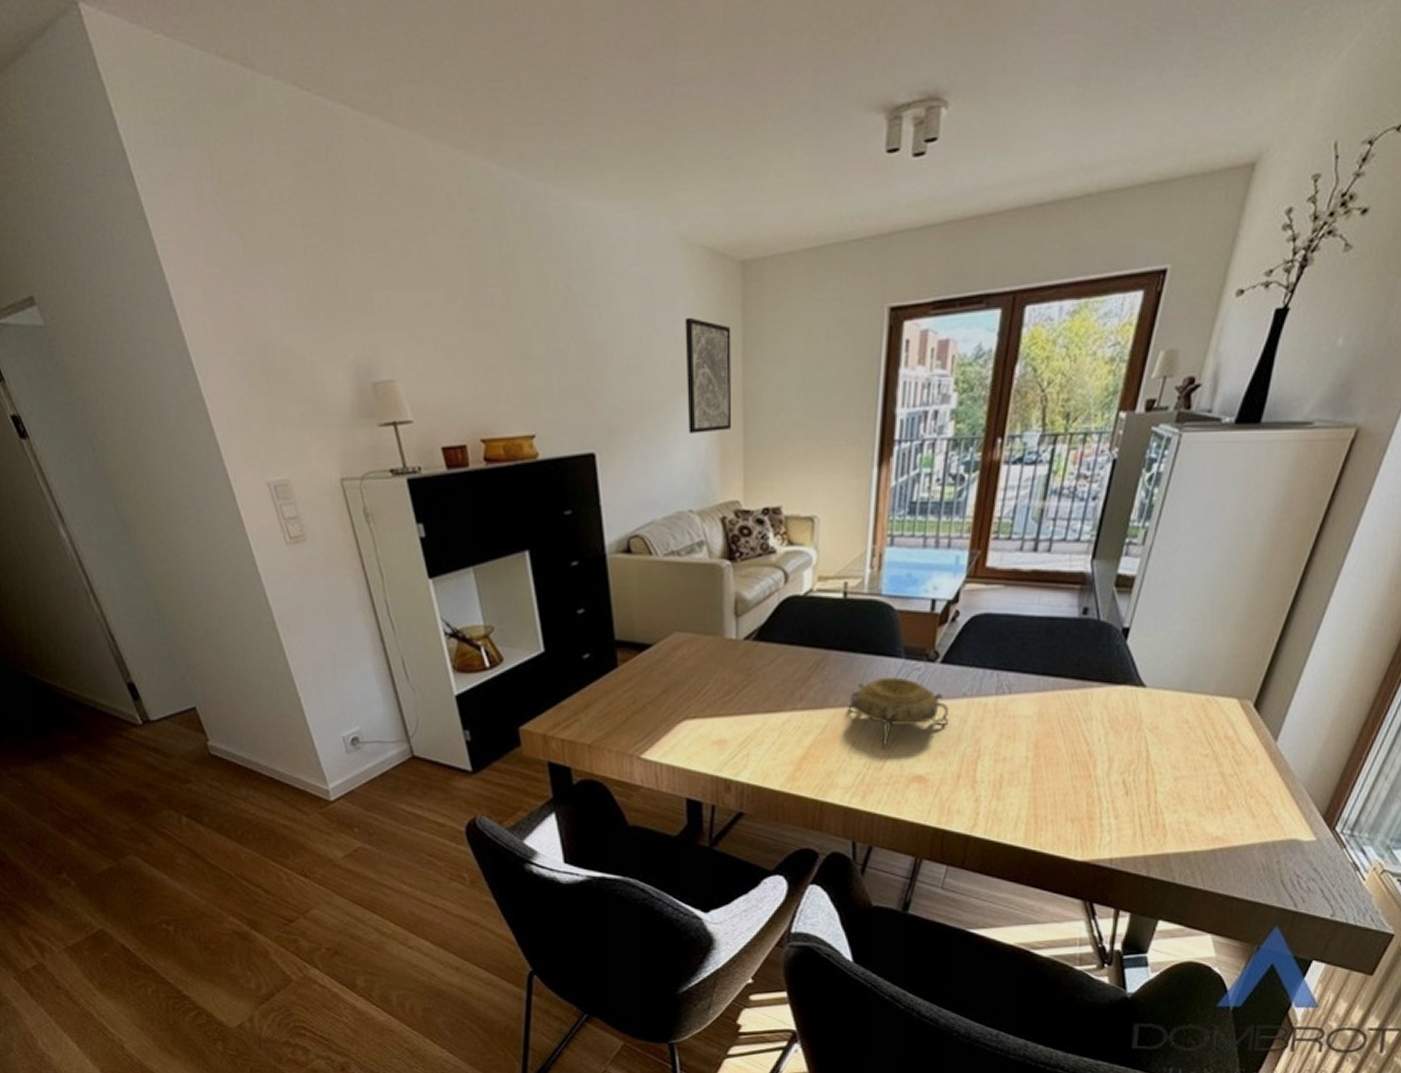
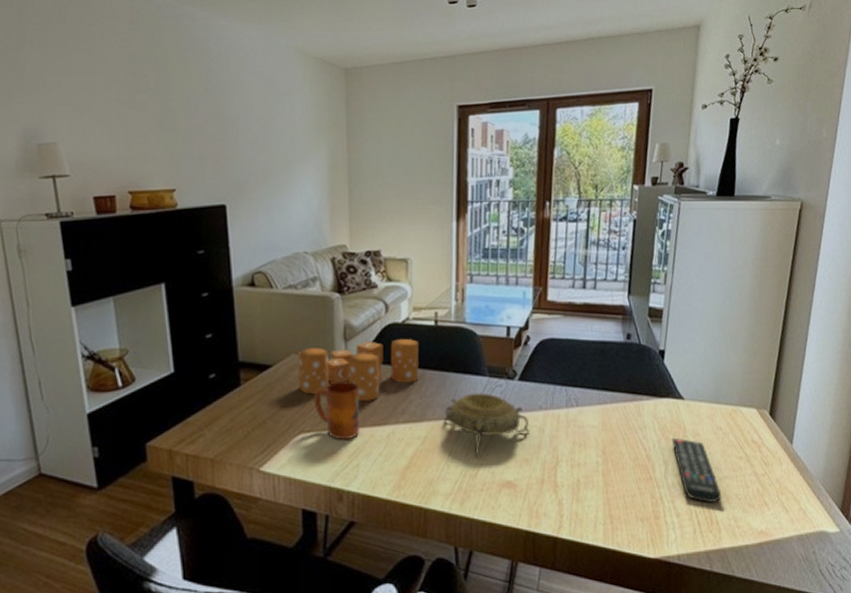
candle: none [681,615,822,687] -> present [297,339,419,402]
wall art: present [685,317,732,433] -> none [301,105,339,192]
mug: none [699,662,752,728] -> present [314,380,360,440]
remote control: none [1122,731,1175,804] -> present [671,437,722,503]

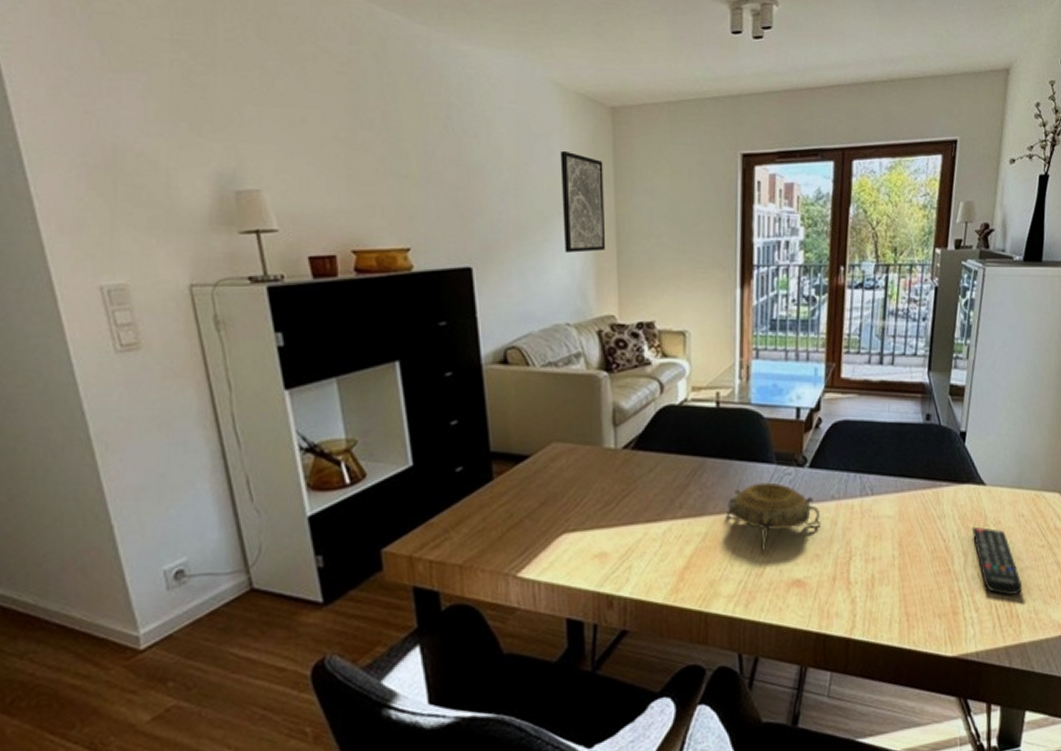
candle: present [297,339,419,402] -> none [559,423,698,496]
wall art: none [301,105,339,192] -> present [560,150,606,253]
mug: present [314,380,360,440] -> none [578,471,633,540]

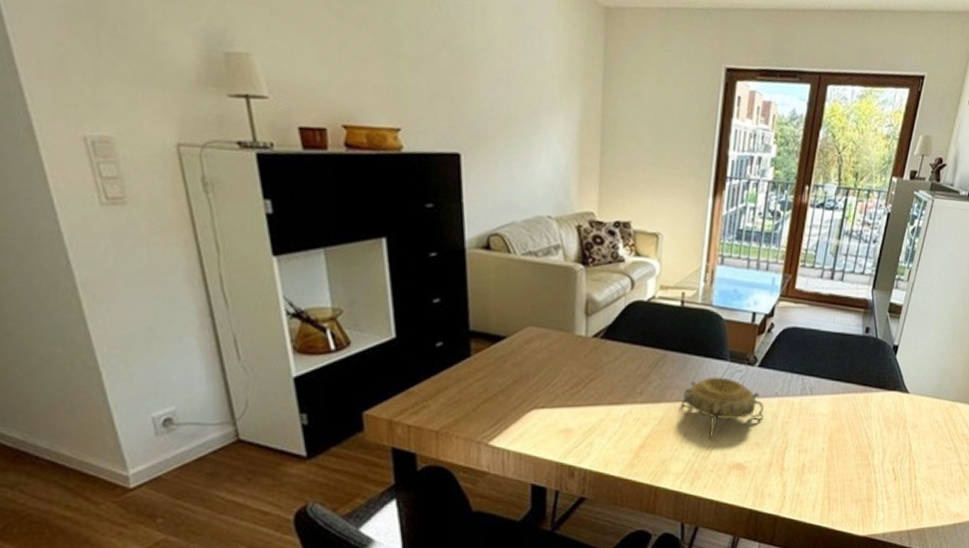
wall art: present [560,150,606,253] -> none [551,46,594,150]
remote control: present [971,526,1023,595] -> none [892,428,929,488]

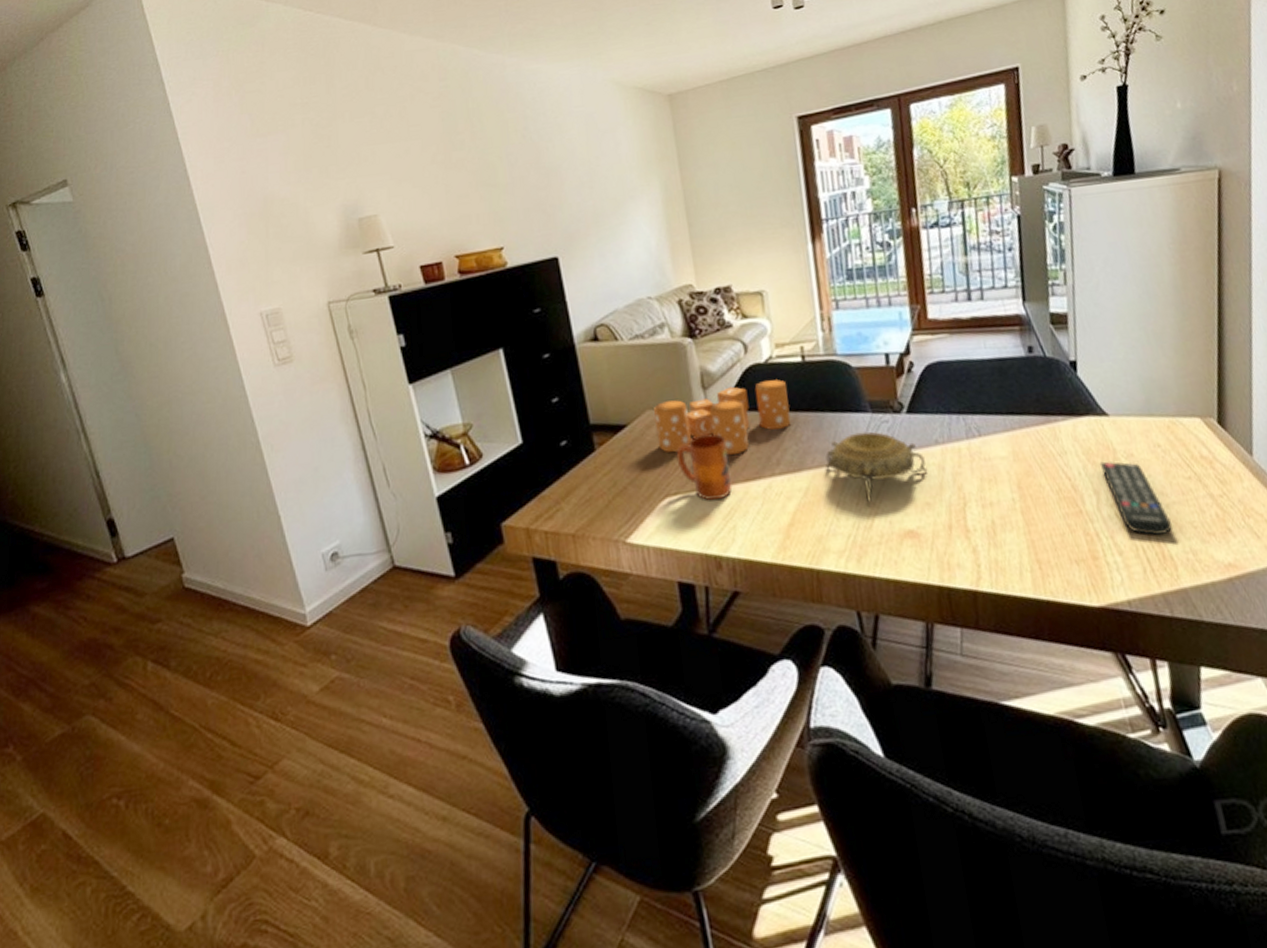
candle: none [534,317,662,380] -> present [653,379,792,456]
mug: none [549,357,599,418] -> present [676,433,733,501]
remote control: none [892,428,929,488] -> present [1099,461,1173,535]

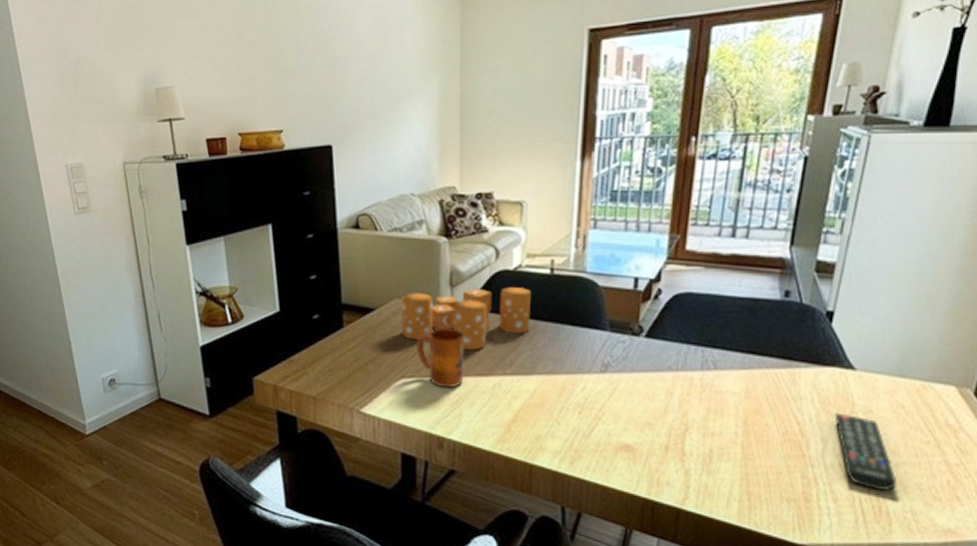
decorative bowl: present [825,431,928,508] -> none [556,348,656,418]

